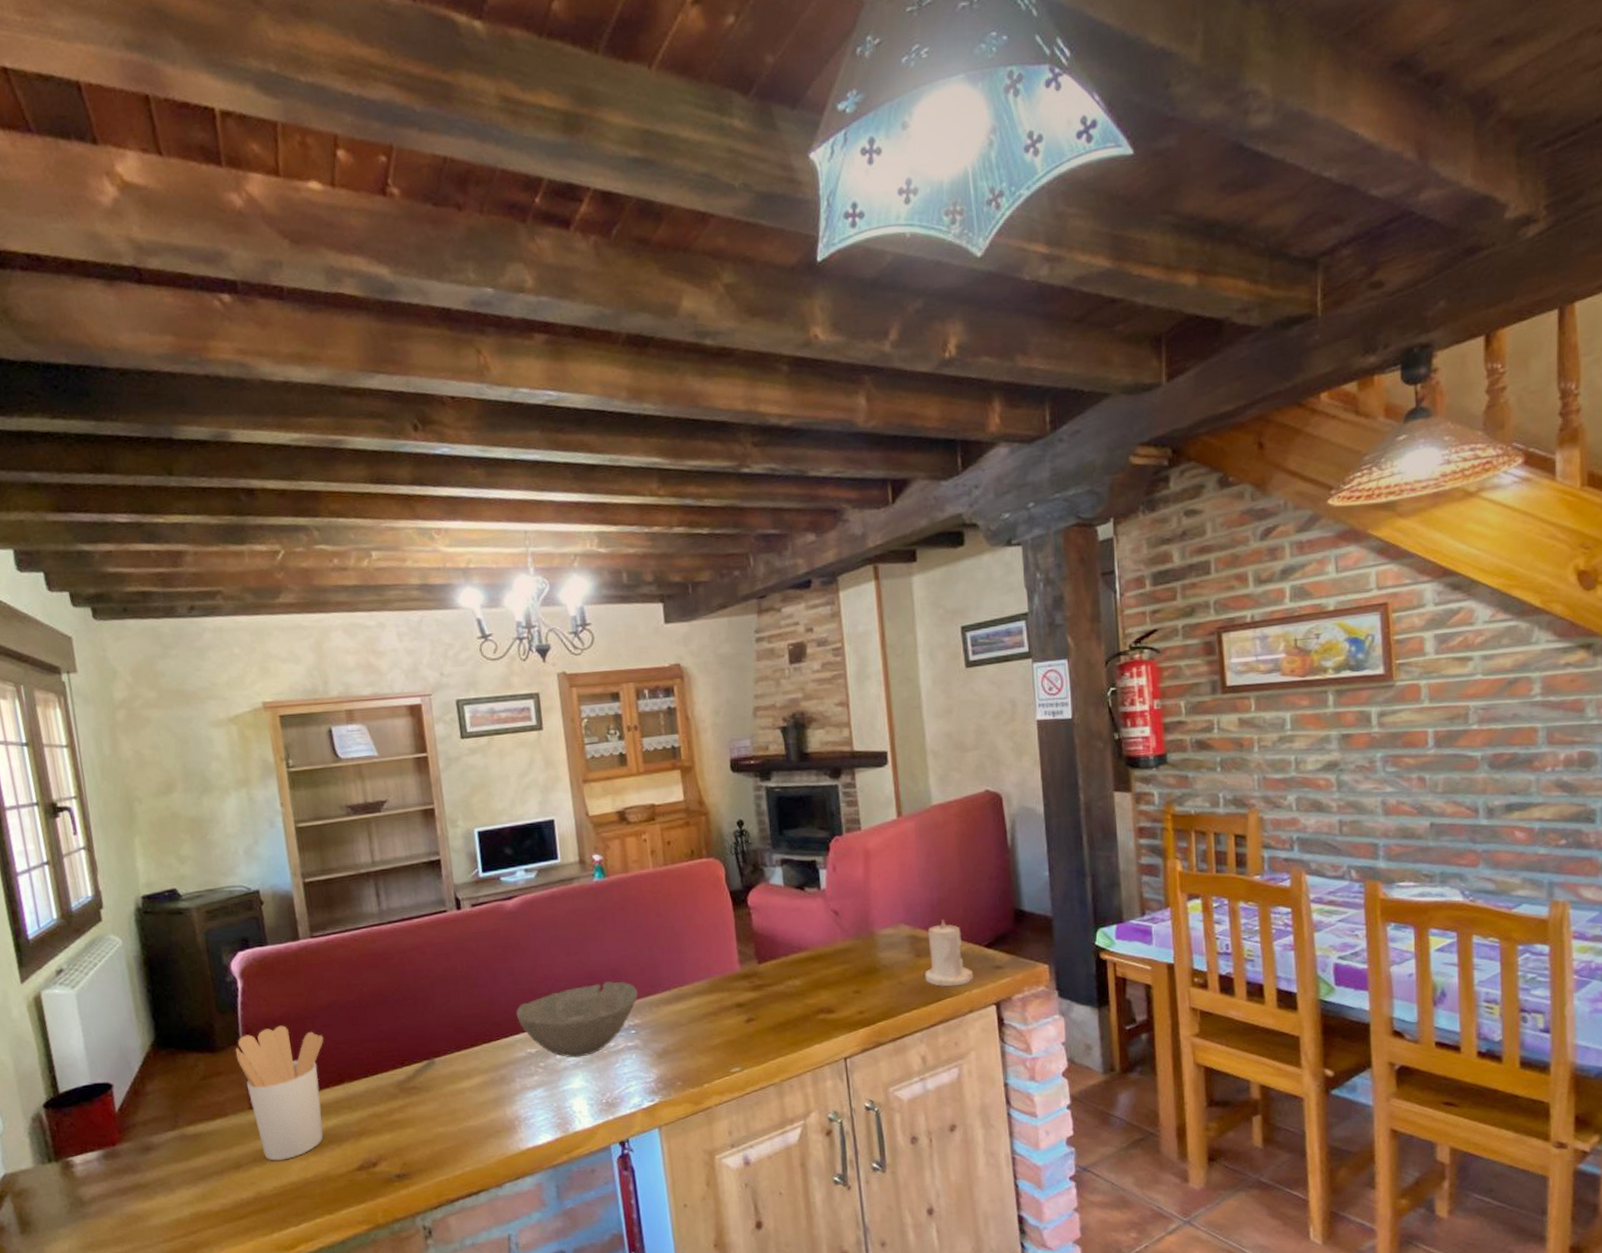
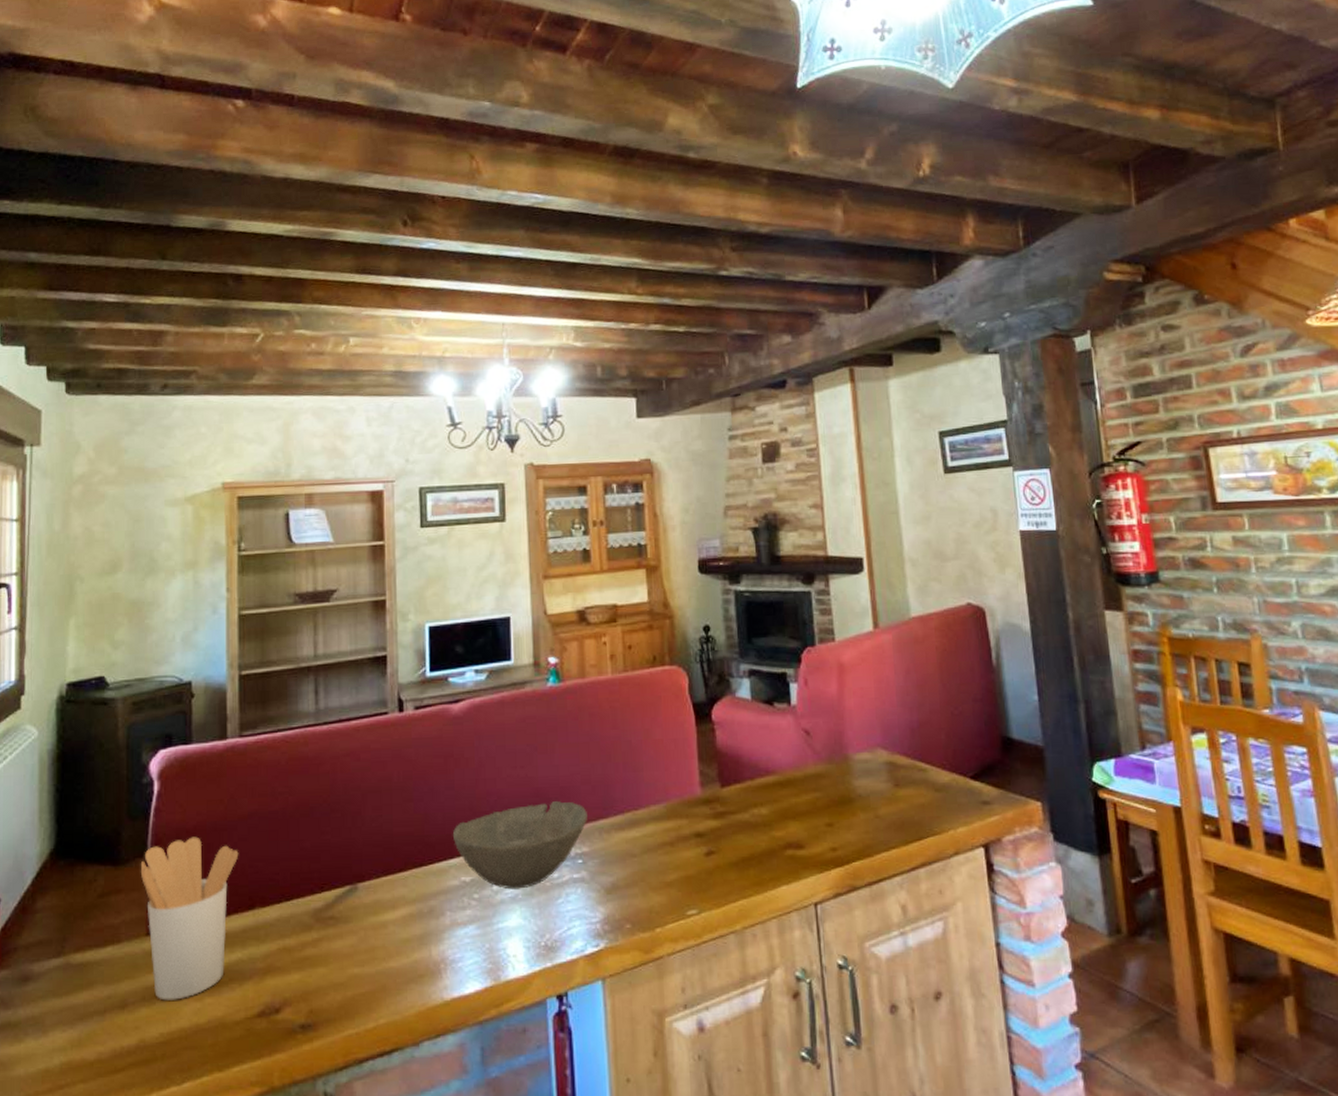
candle: present [925,919,974,987] -> none [904,745,959,823]

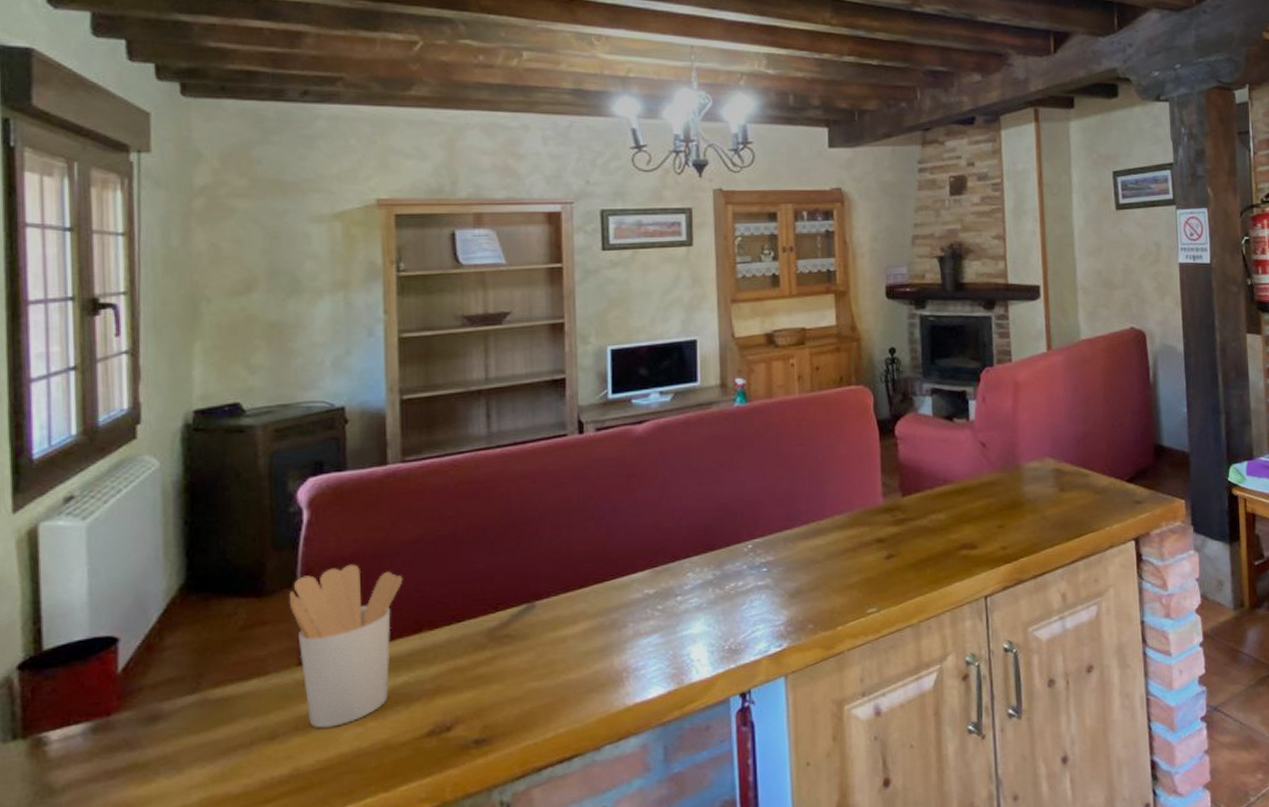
bowl: present [452,801,589,890] -> none [635,515,774,599]

